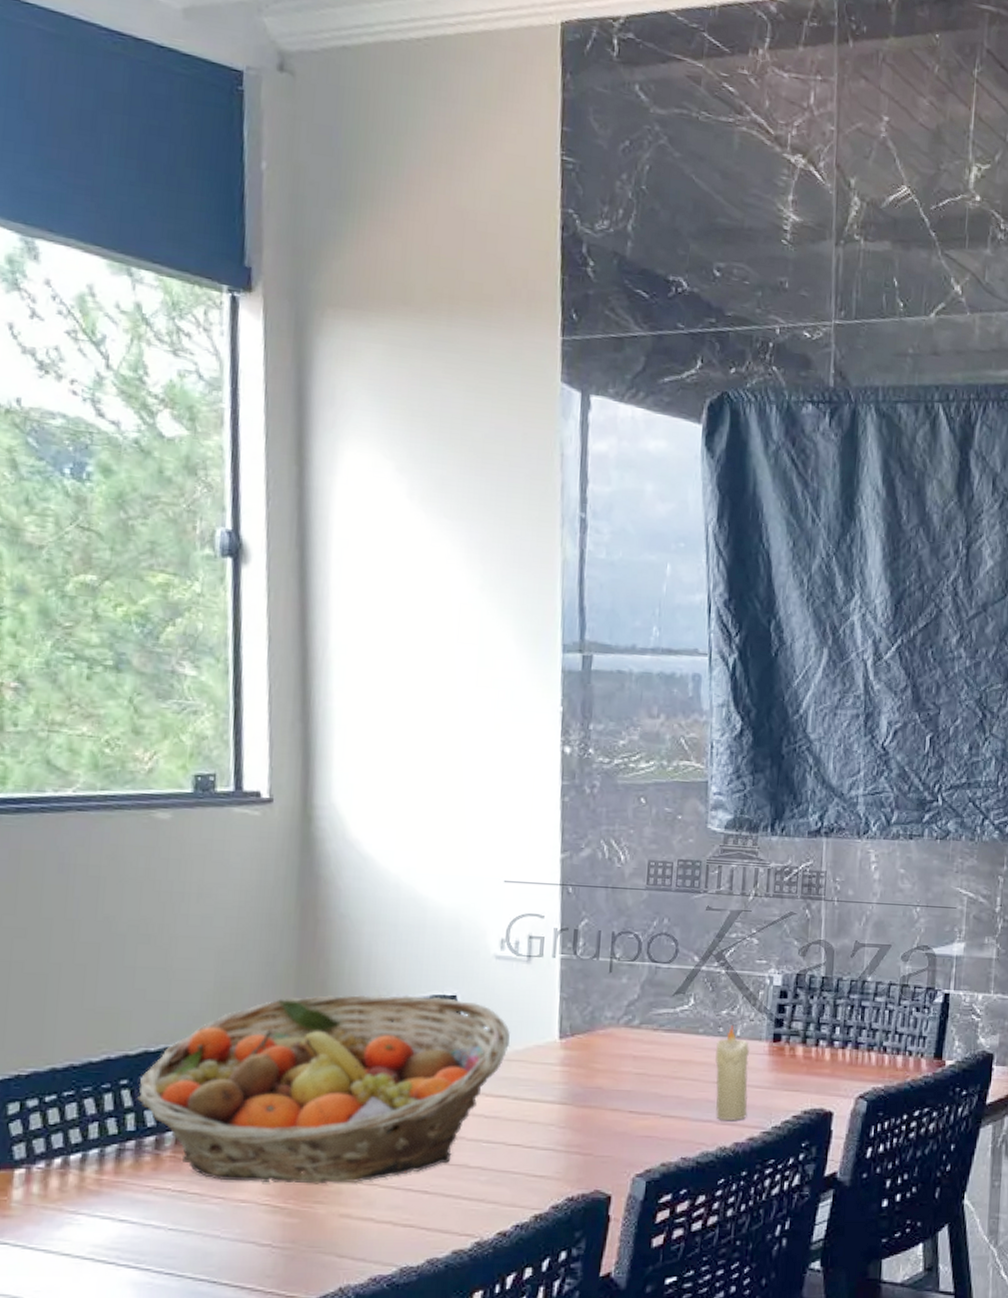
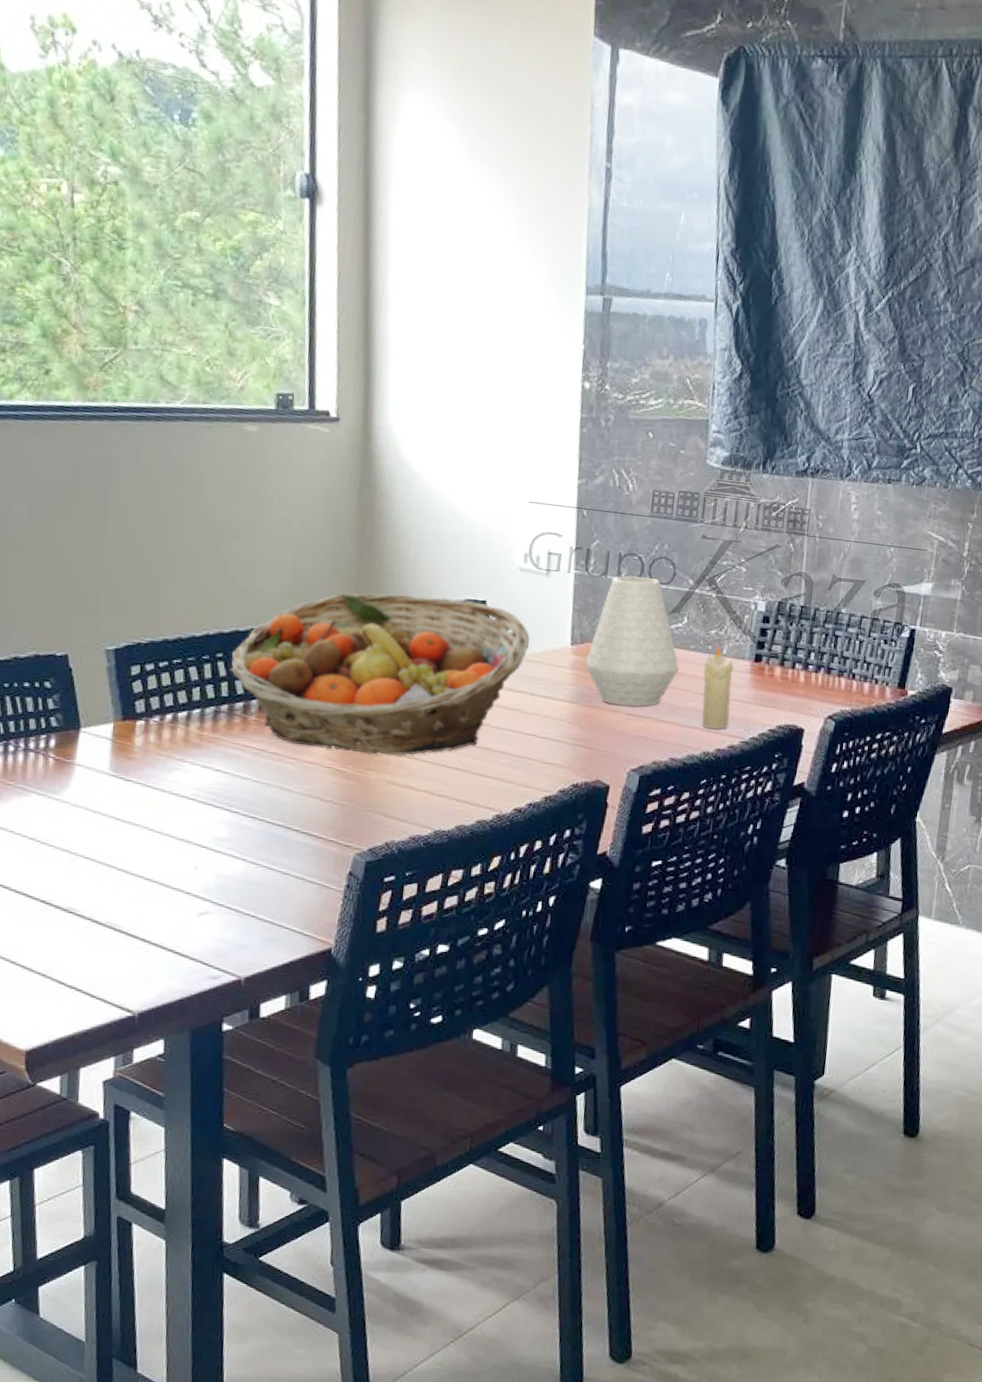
vase: none [577,955,687,1103] -> present [585,575,679,707]

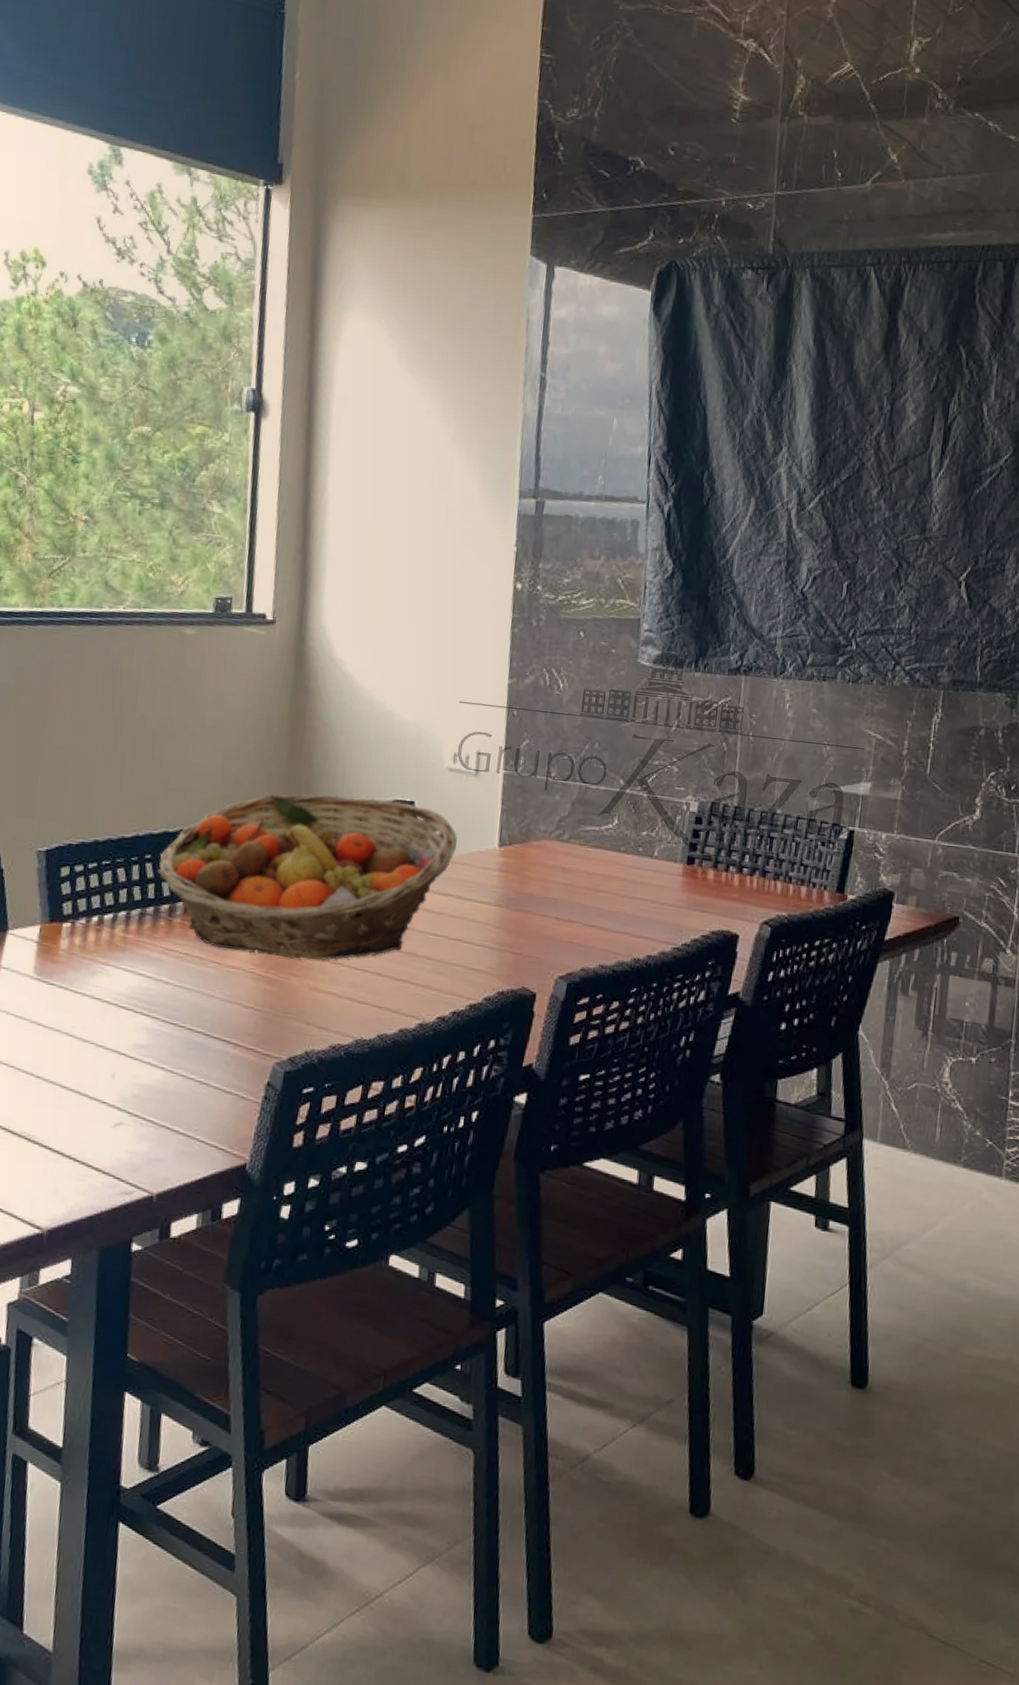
vase: present [585,575,679,707] -> none [513,775,609,911]
candle: present [701,644,734,729] -> none [632,846,666,935]

